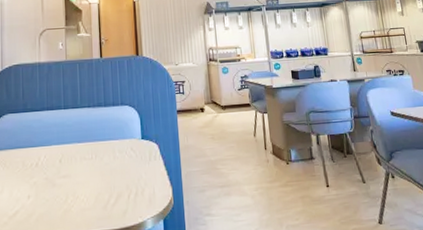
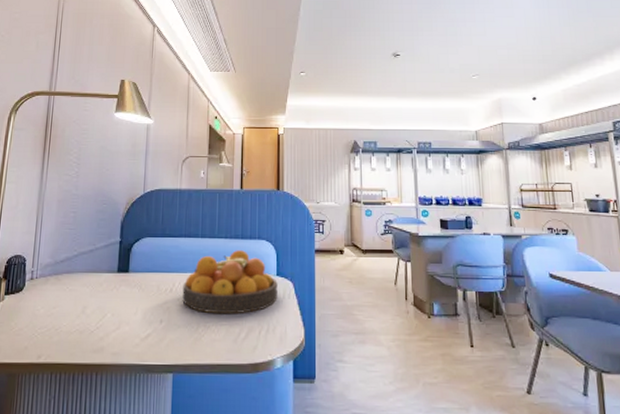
fruit bowl: none [48,117,144,183] -> present [182,250,278,315]

